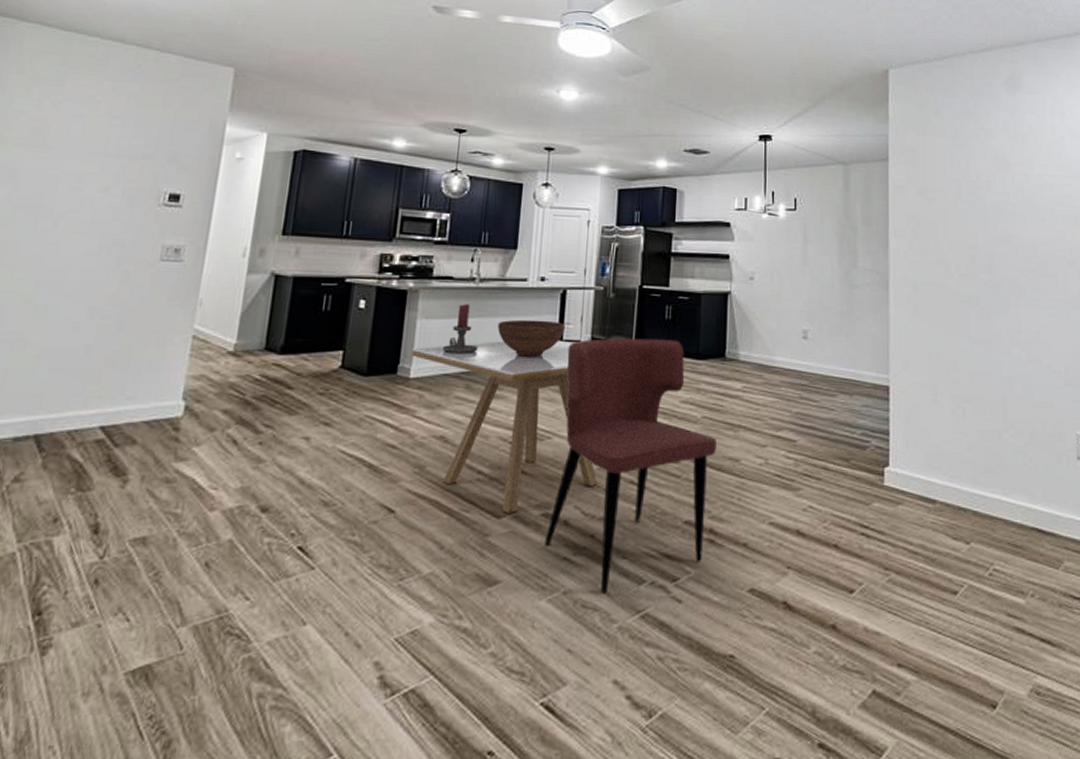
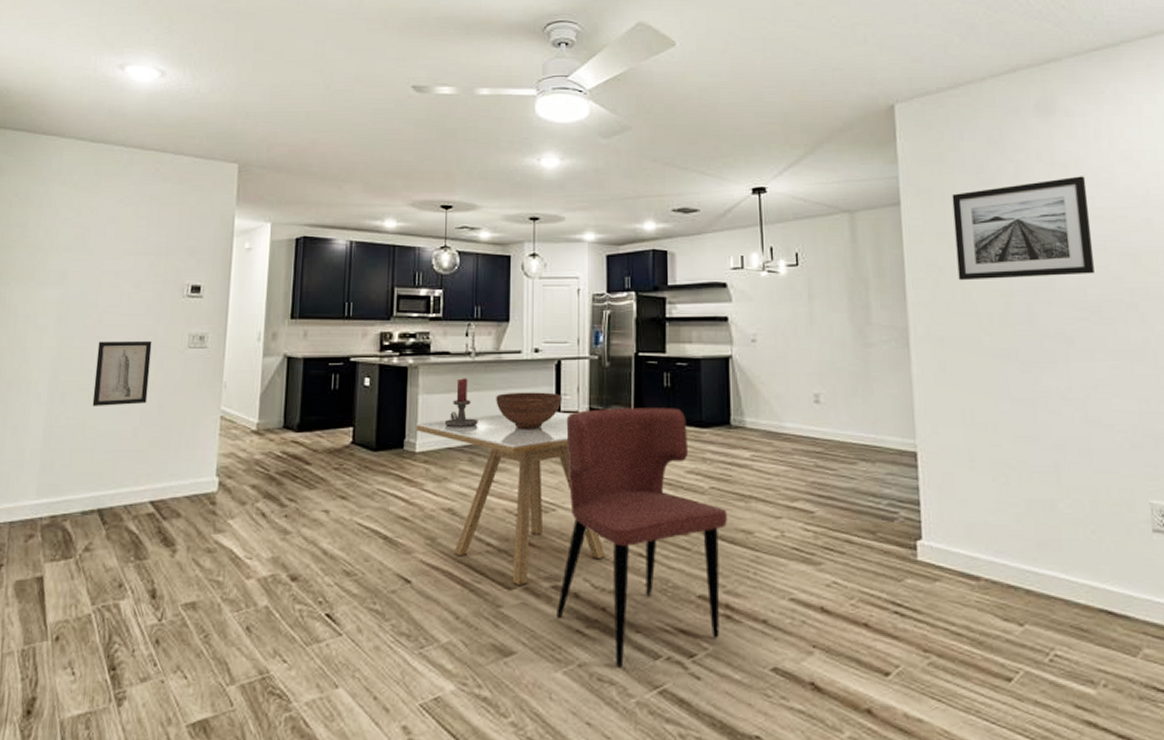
wall art: none [36,249,117,322] -> present [92,341,152,407]
wall art: none [932,146,1044,233] -> present [952,176,1095,281]

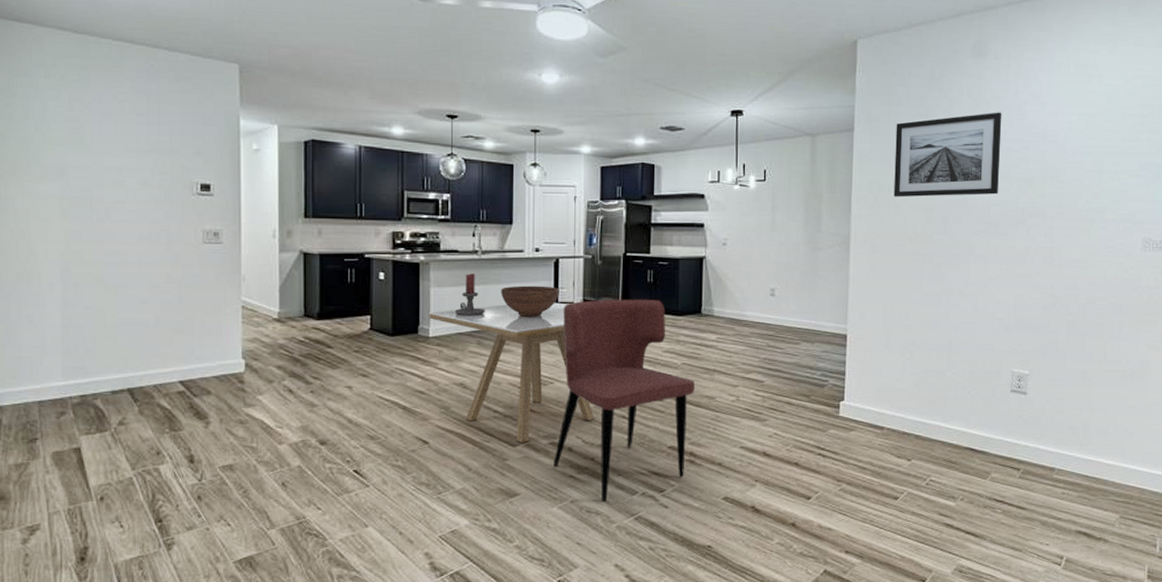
wall art: present [92,341,152,407] -> none [108,236,166,298]

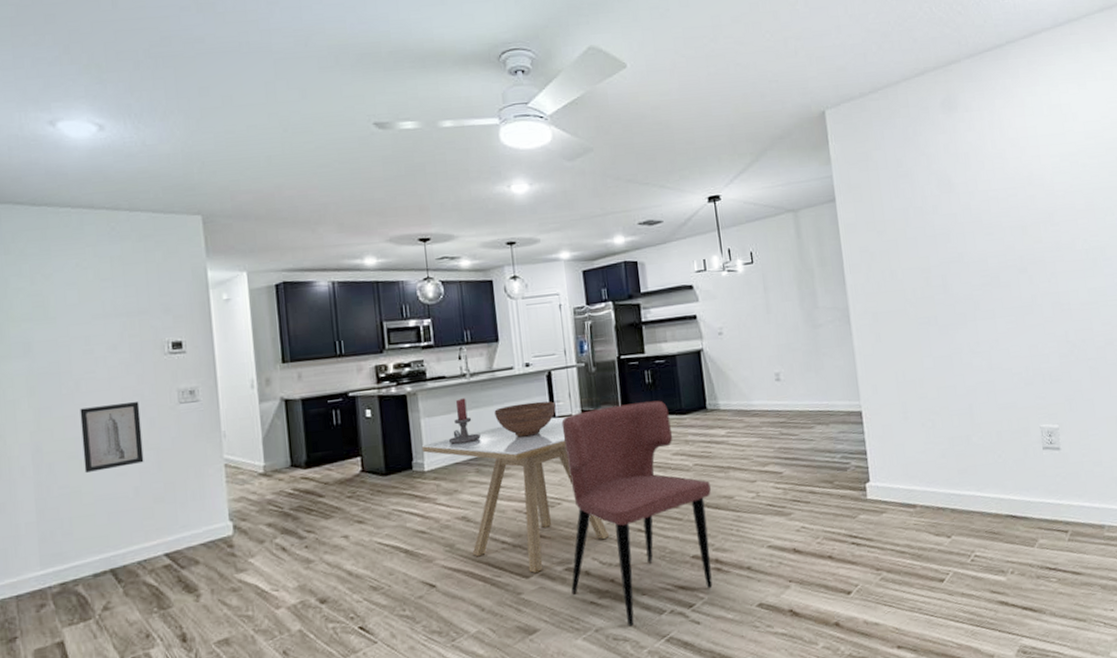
wall art: none [108,236,166,298] -> present [80,402,144,474]
wall art: present [893,112,1002,197] -> none [877,163,993,263]

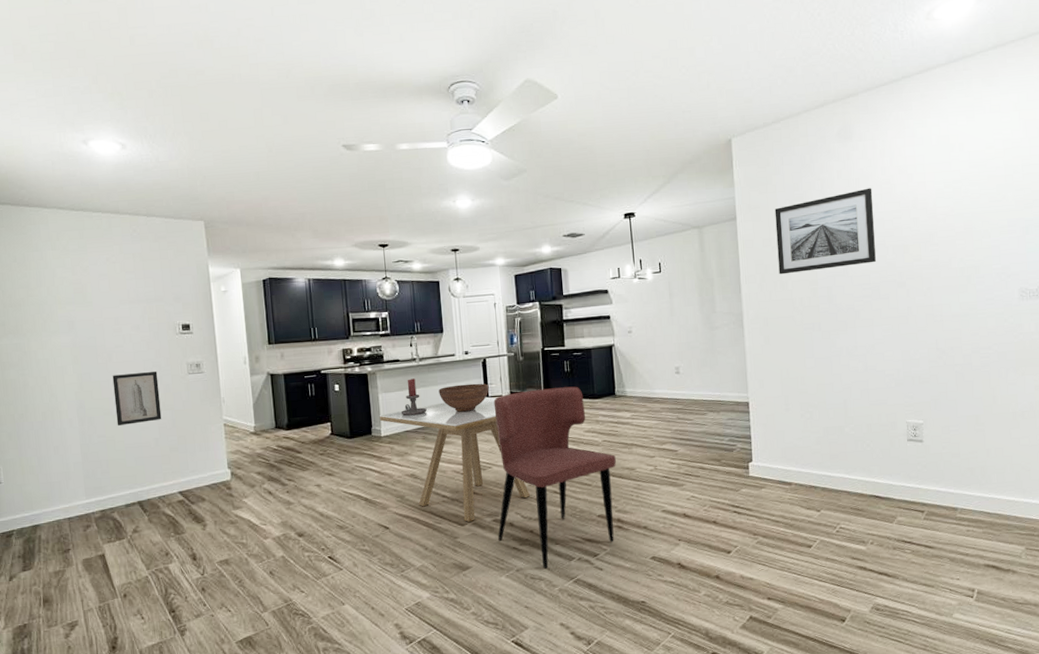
wall art: none [877,163,993,263] -> present [774,188,876,275]

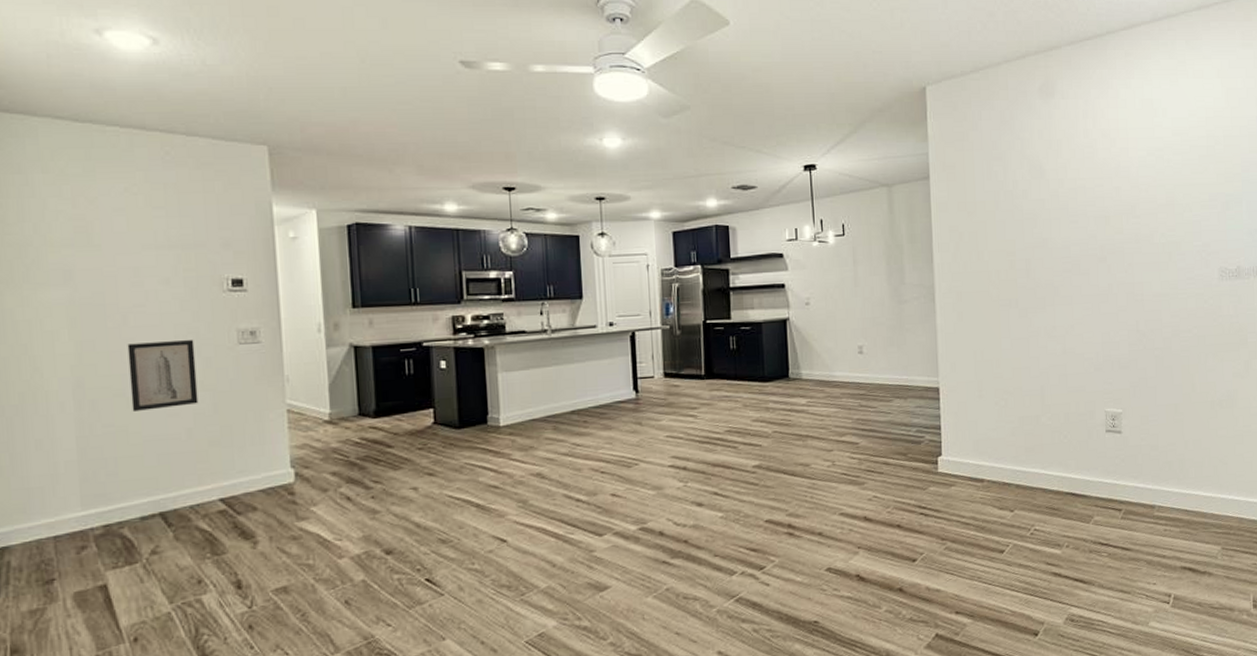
dining table: present [379,396,530,523] -> none [497,378,685,532]
candle holder: present [400,378,427,416] -> none [526,354,560,401]
fruit bowl: present [438,383,489,412] -> none [575,361,638,397]
dining chair: present [493,386,617,569] -> none [643,367,789,586]
wall art: present [774,188,876,275] -> none [971,151,1077,244]

